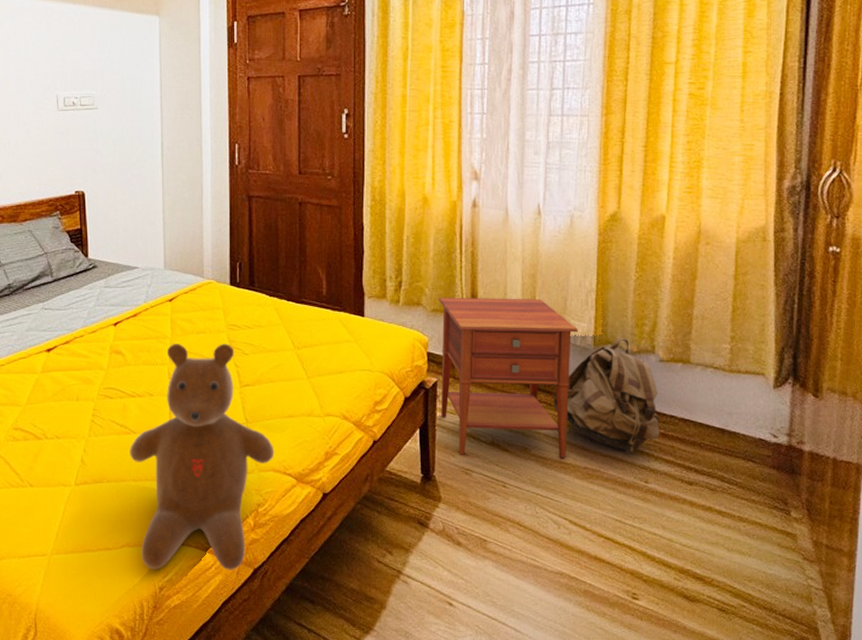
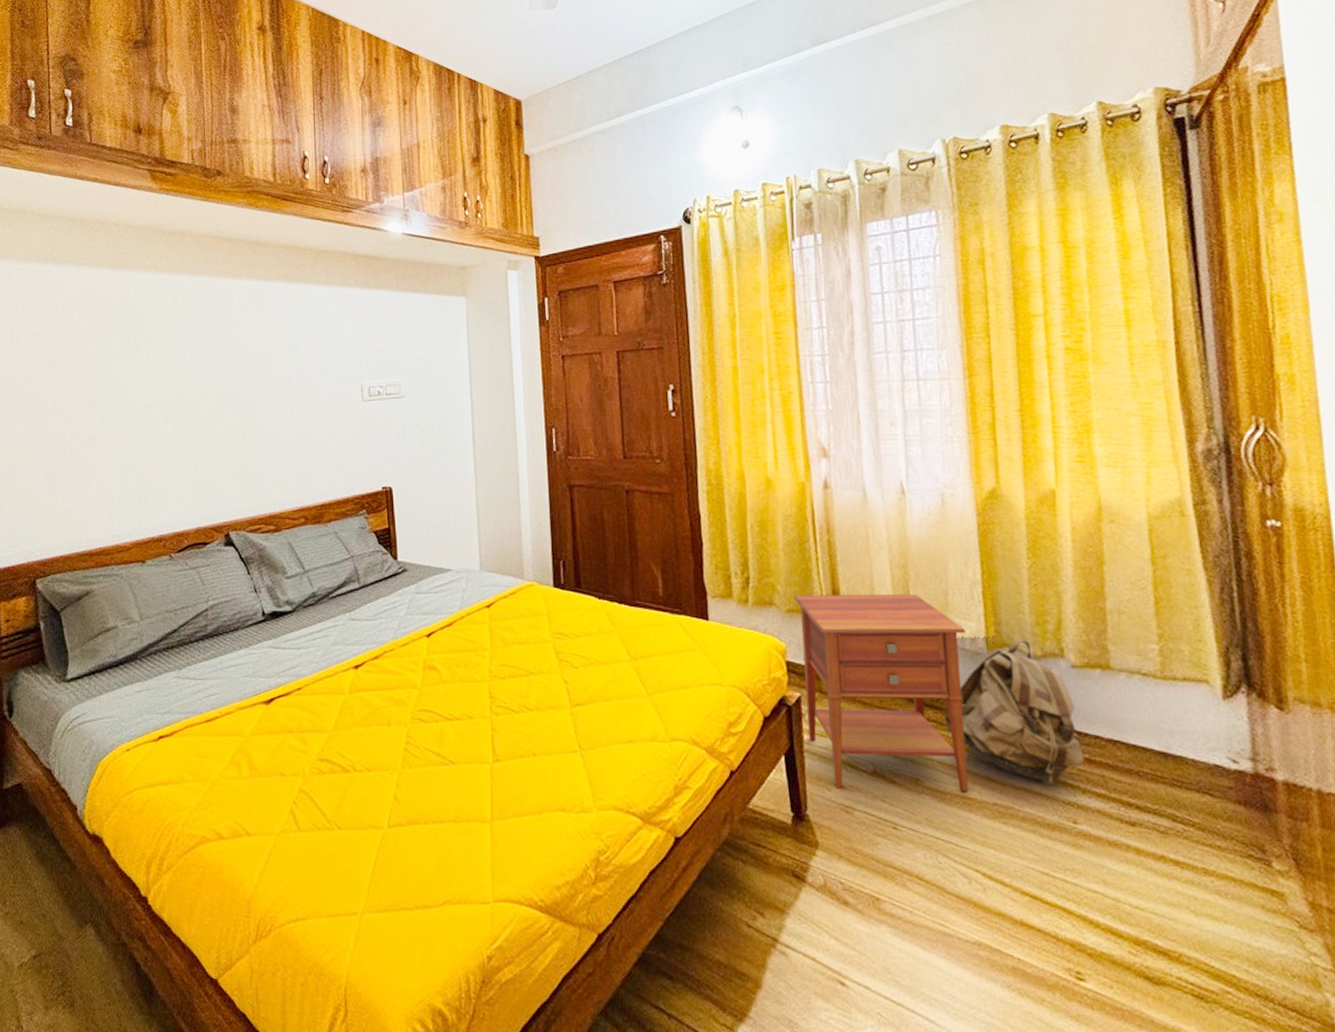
stuffed bear: present [130,344,274,570] -> none [448,655,615,935]

